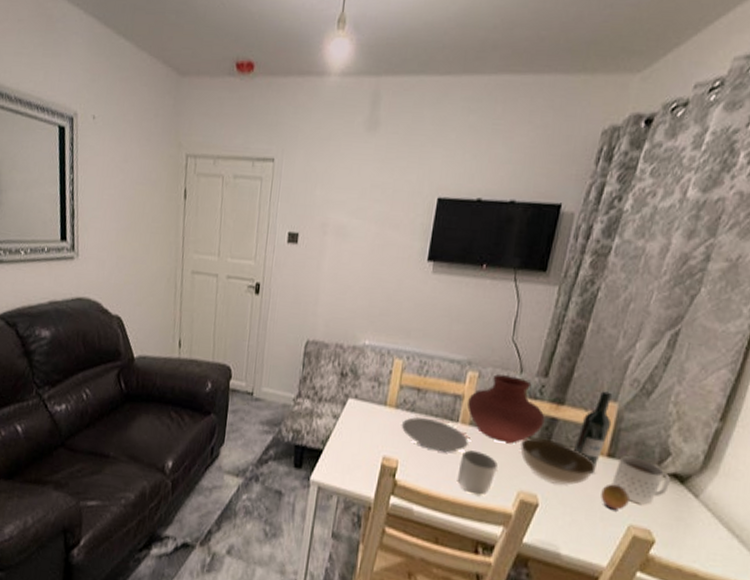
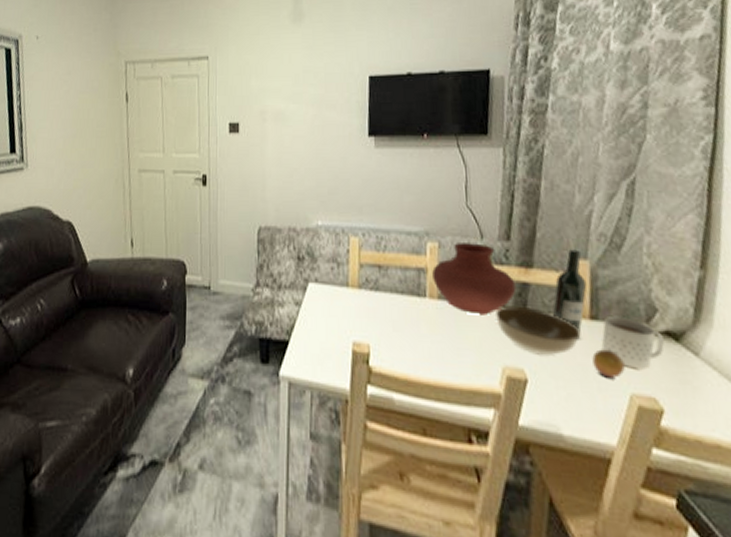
plate: present [401,416,469,453] -> none [367,295,440,332]
mug: present [457,450,498,496] -> none [434,326,476,376]

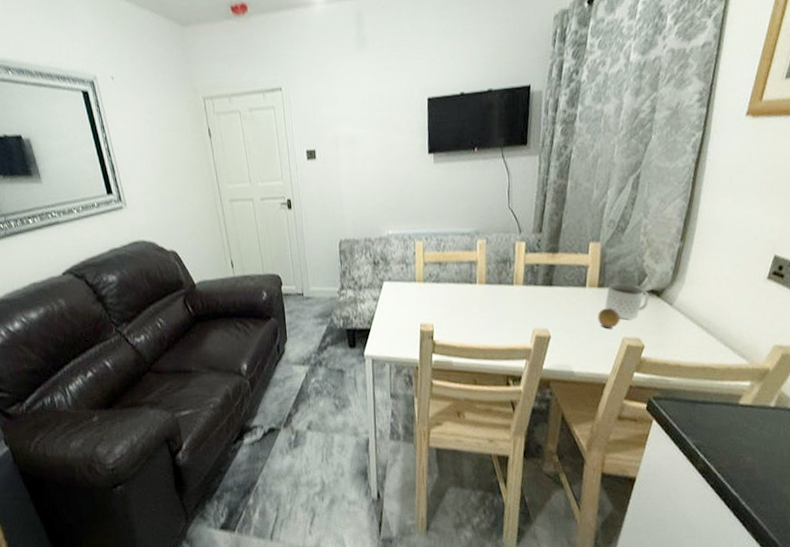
vase: present [432,243,517,316] -> none [481,237,545,293]
bowl: present [496,305,581,355] -> none [529,283,591,317]
wine bottle: present [552,249,587,332] -> none [570,235,598,297]

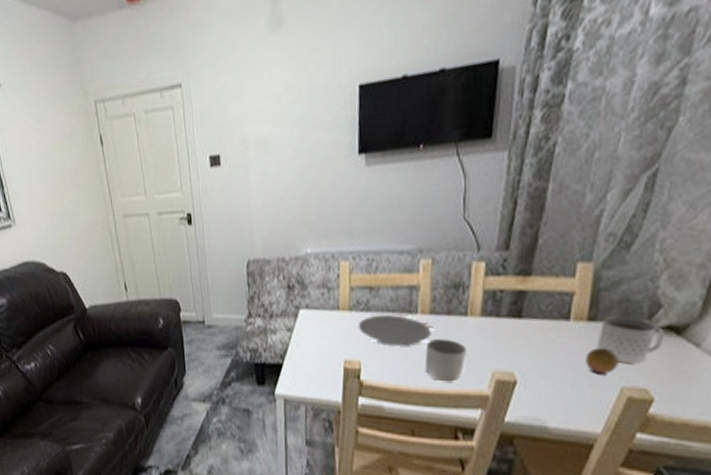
plate: none [430,285,487,311] -> present [358,314,431,346]
mug: none [483,304,514,339] -> present [424,339,466,382]

